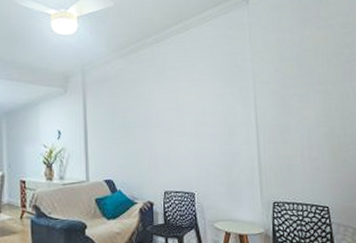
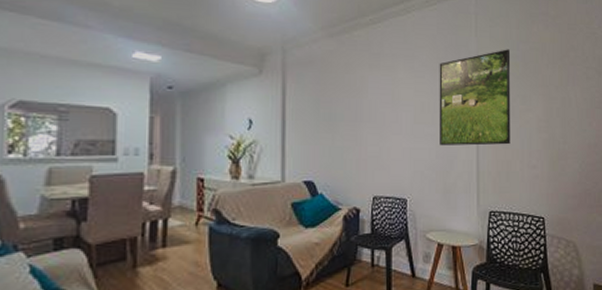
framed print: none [217,53,290,144] -> present [439,49,511,146]

